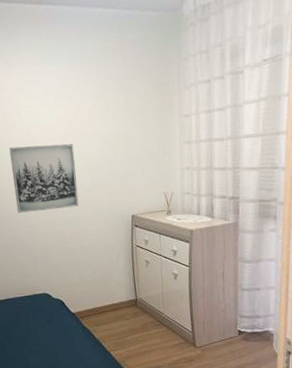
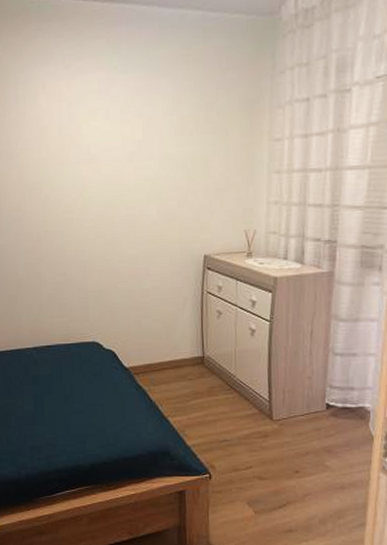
wall art: present [9,143,79,213] -> none [64,166,142,245]

